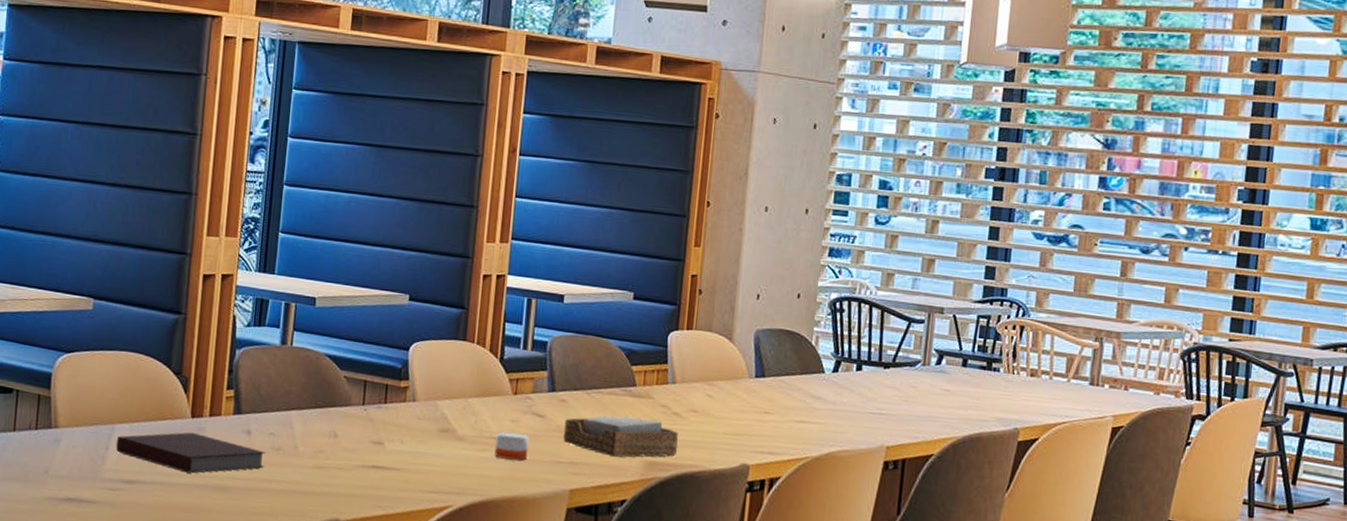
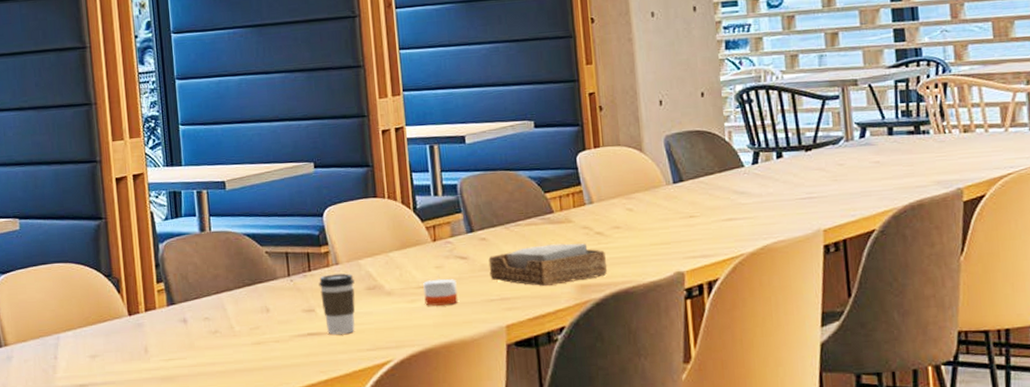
notebook: present [115,432,266,474] -> none [63,329,206,369]
coffee cup: none [391,409,429,473] -> present [318,273,356,335]

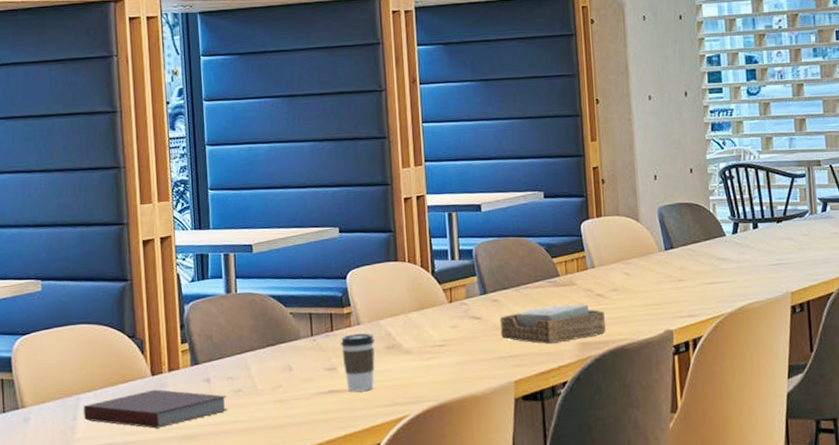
notebook: none [63,329,206,369] -> present [83,389,229,429]
candle: present [423,278,458,306] -> none [439,337,471,363]

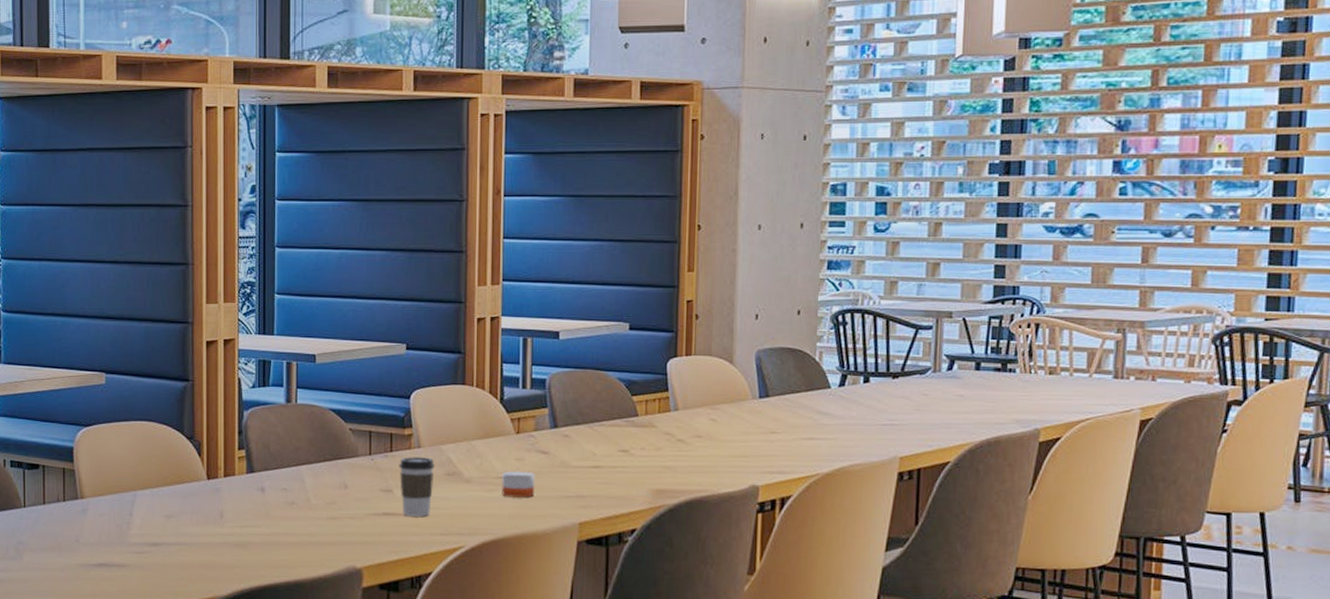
notebook: present [83,389,229,429] -> none [139,493,281,533]
candle: none [439,337,471,363] -> present [502,471,535,498]
napkin holder: present [500,304,607,345] -> none [568,447,685,488]

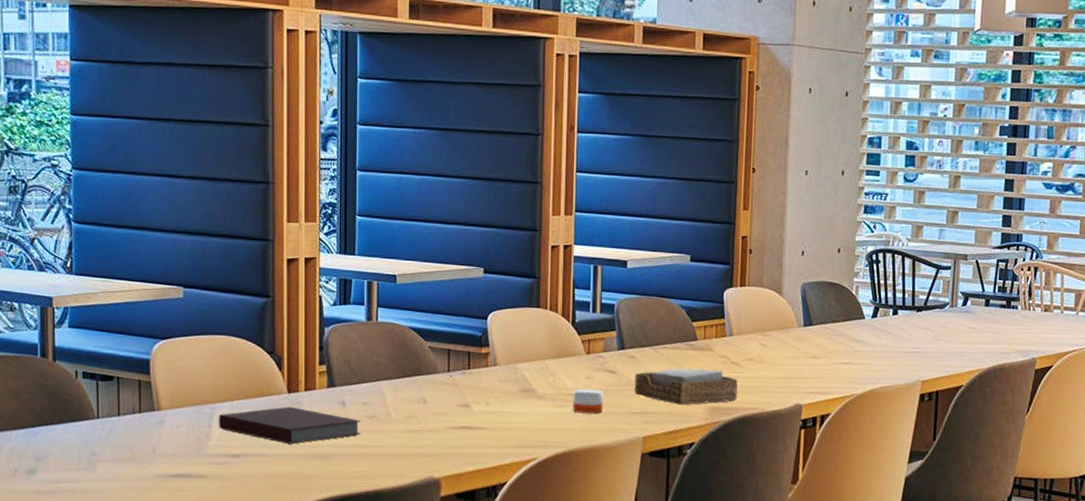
notebook: none [139,493,281,533] -> present [218,406,361,444]
coffee cup: present [399,457,435,518] -> none [476,374,510,431]
napkin holder: none [568,447,685,488] -> present [634,368,738,406]

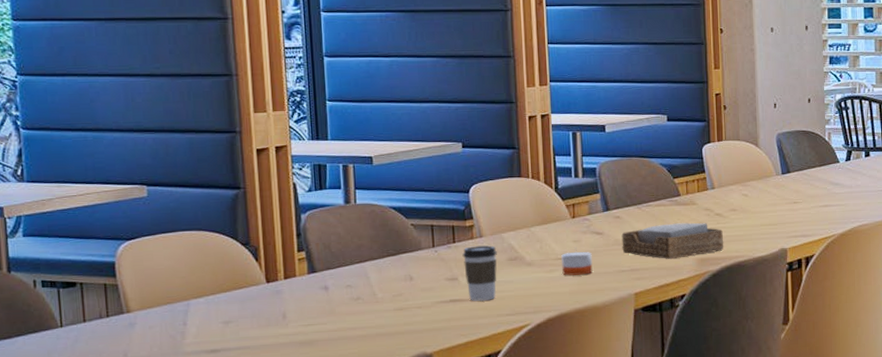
notebook: present [218,406,361,444] -> none [193,296,347,334]
coffee cup: none [476,374,510,431] -> present [462,245,497,302]

